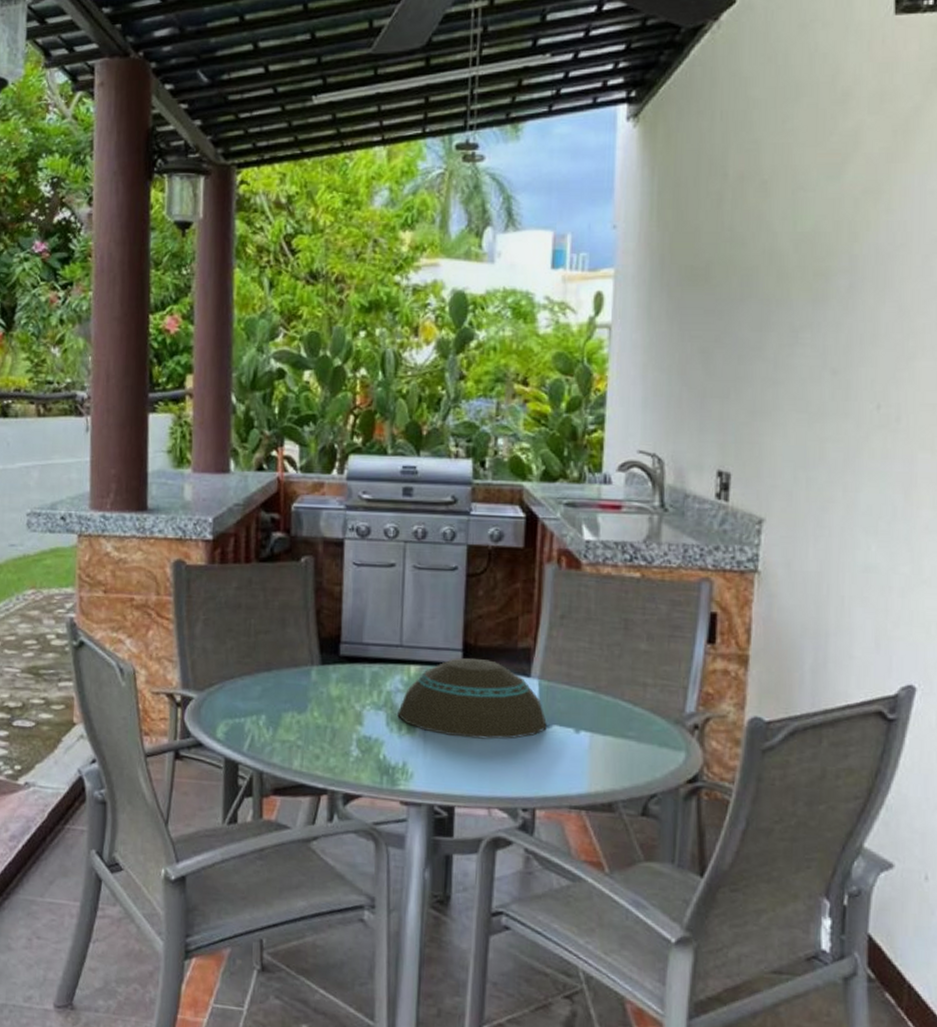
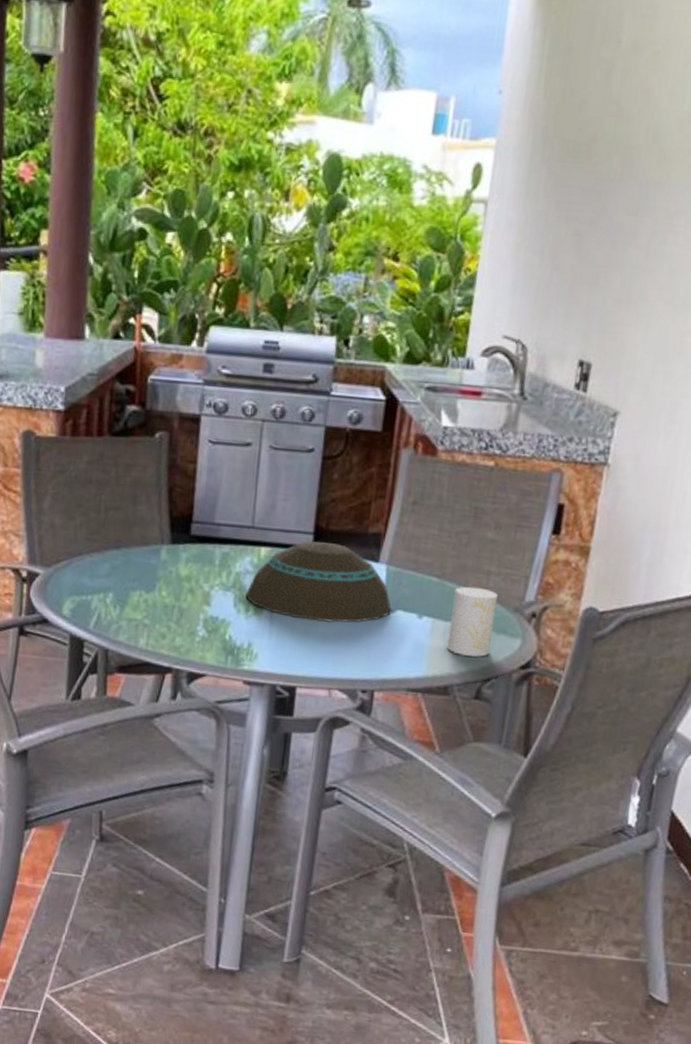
cup: none [607,699,656,772] -> present [446,586,498,657]

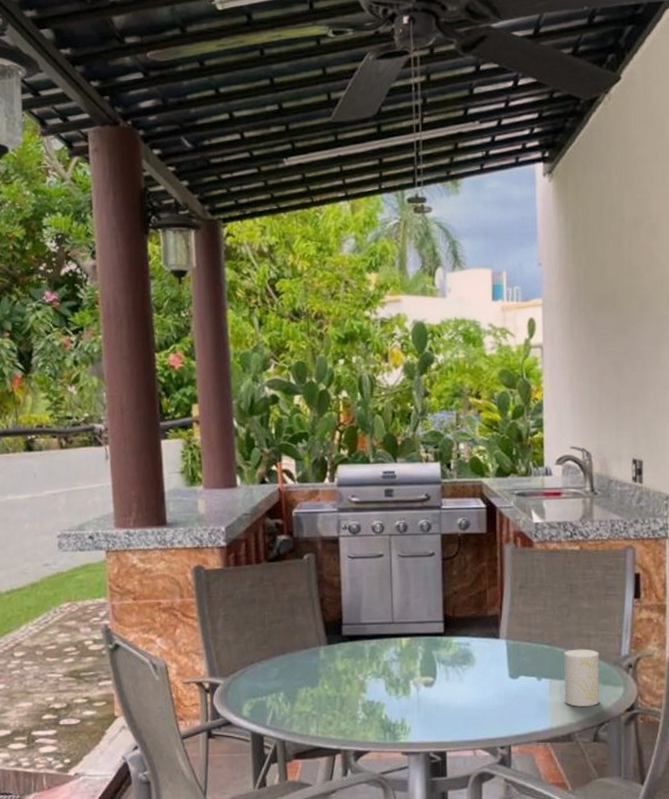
bowl: present [245,541,392,623] -> none [394,627,515,694]

